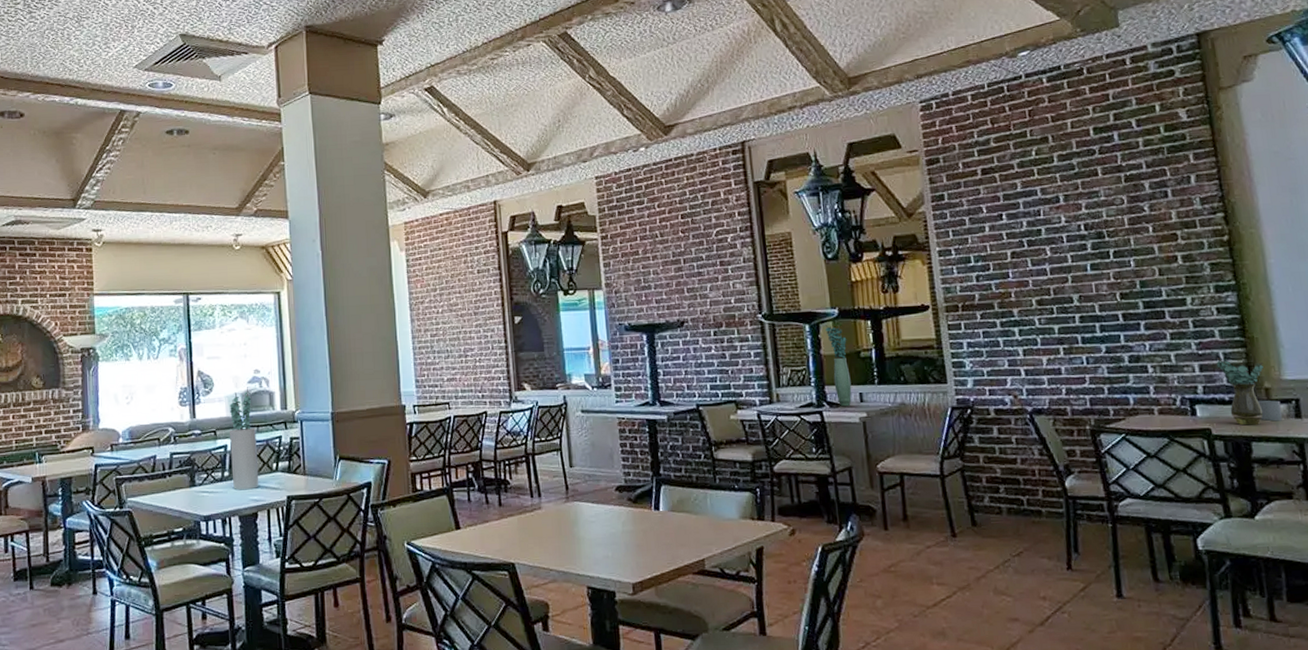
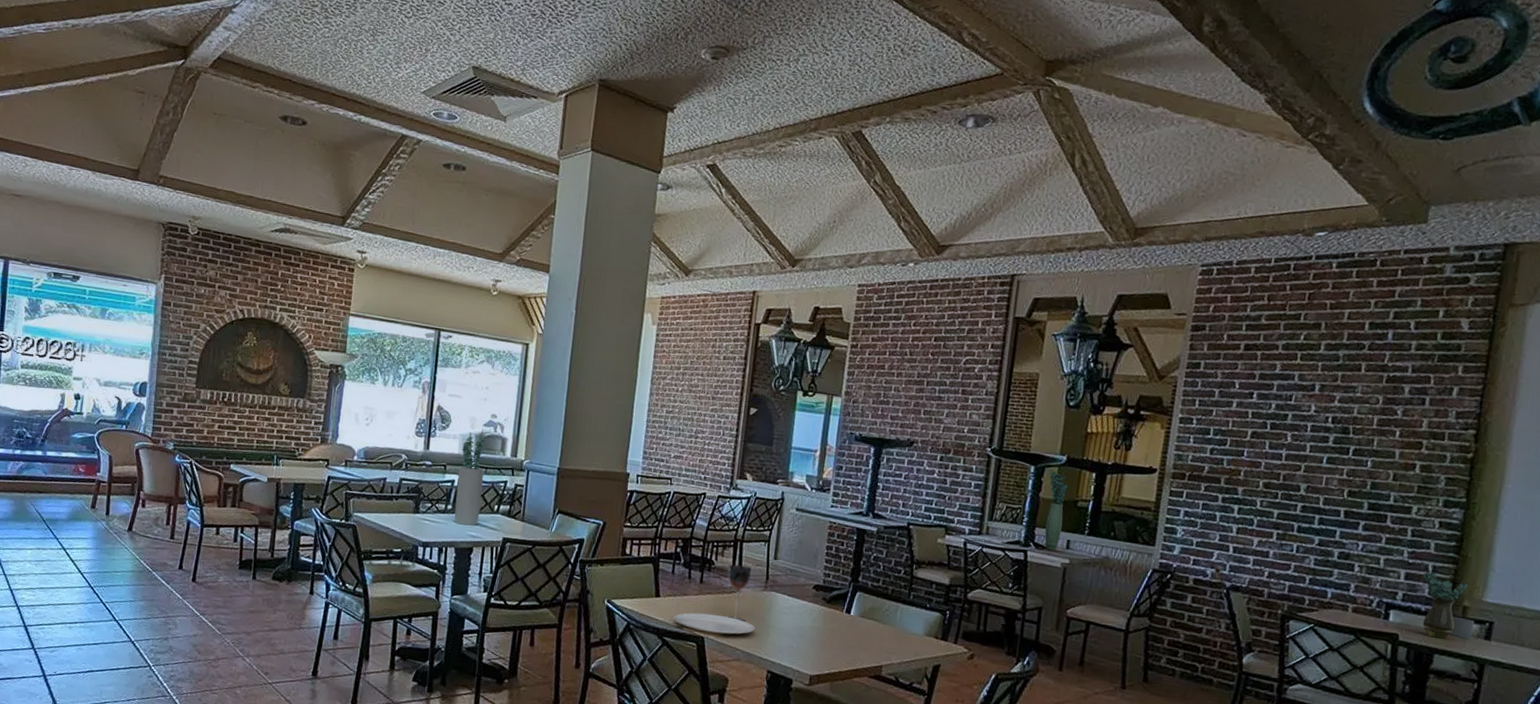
plate: none [479,536,565,558] -> present [673,612,755,635]
wineglass: none [526,480,554,540] -> present [727,564,751,622]

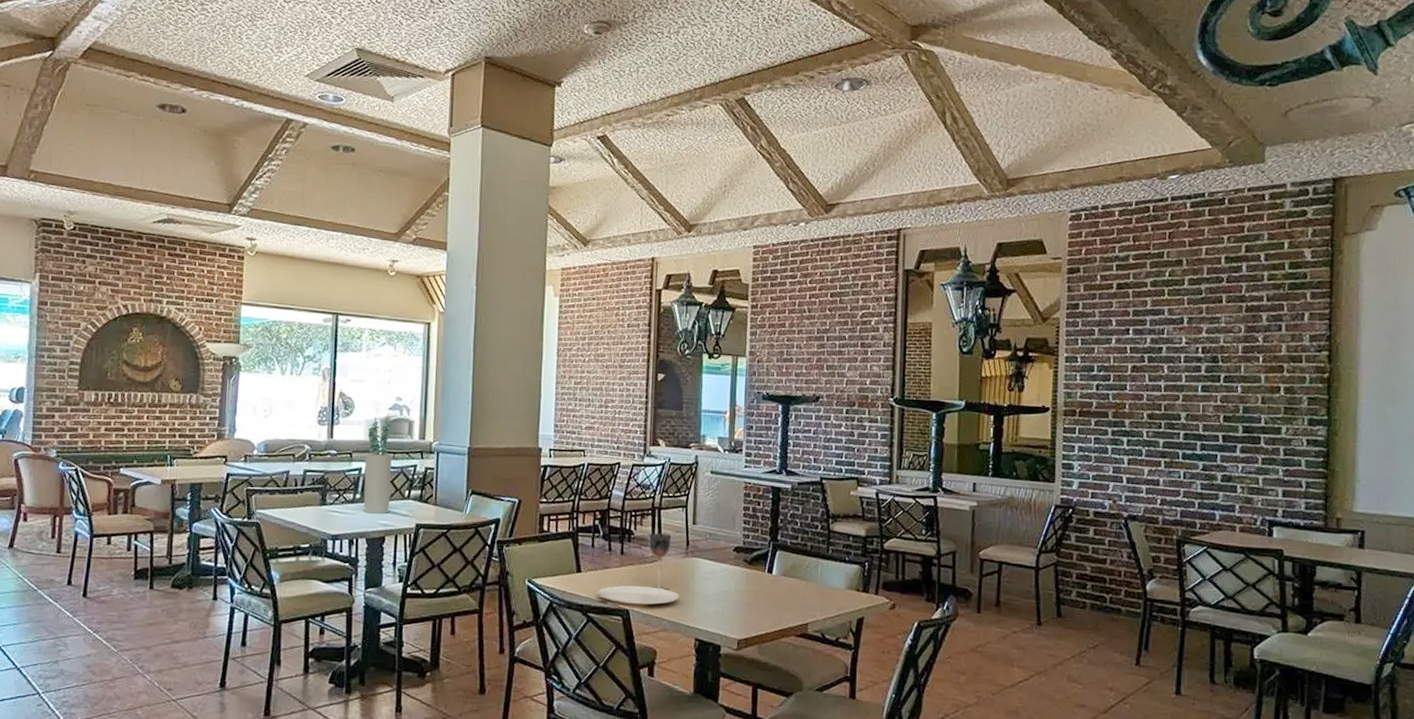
vase: present [1044,469,1068,551] -> none [950,414,969,495]
vase: present [1422,569,1469,639] -> none [1298,485,1339,551]
cup: present [1449,616,1475,640] -> none [1328,528,1348,550]

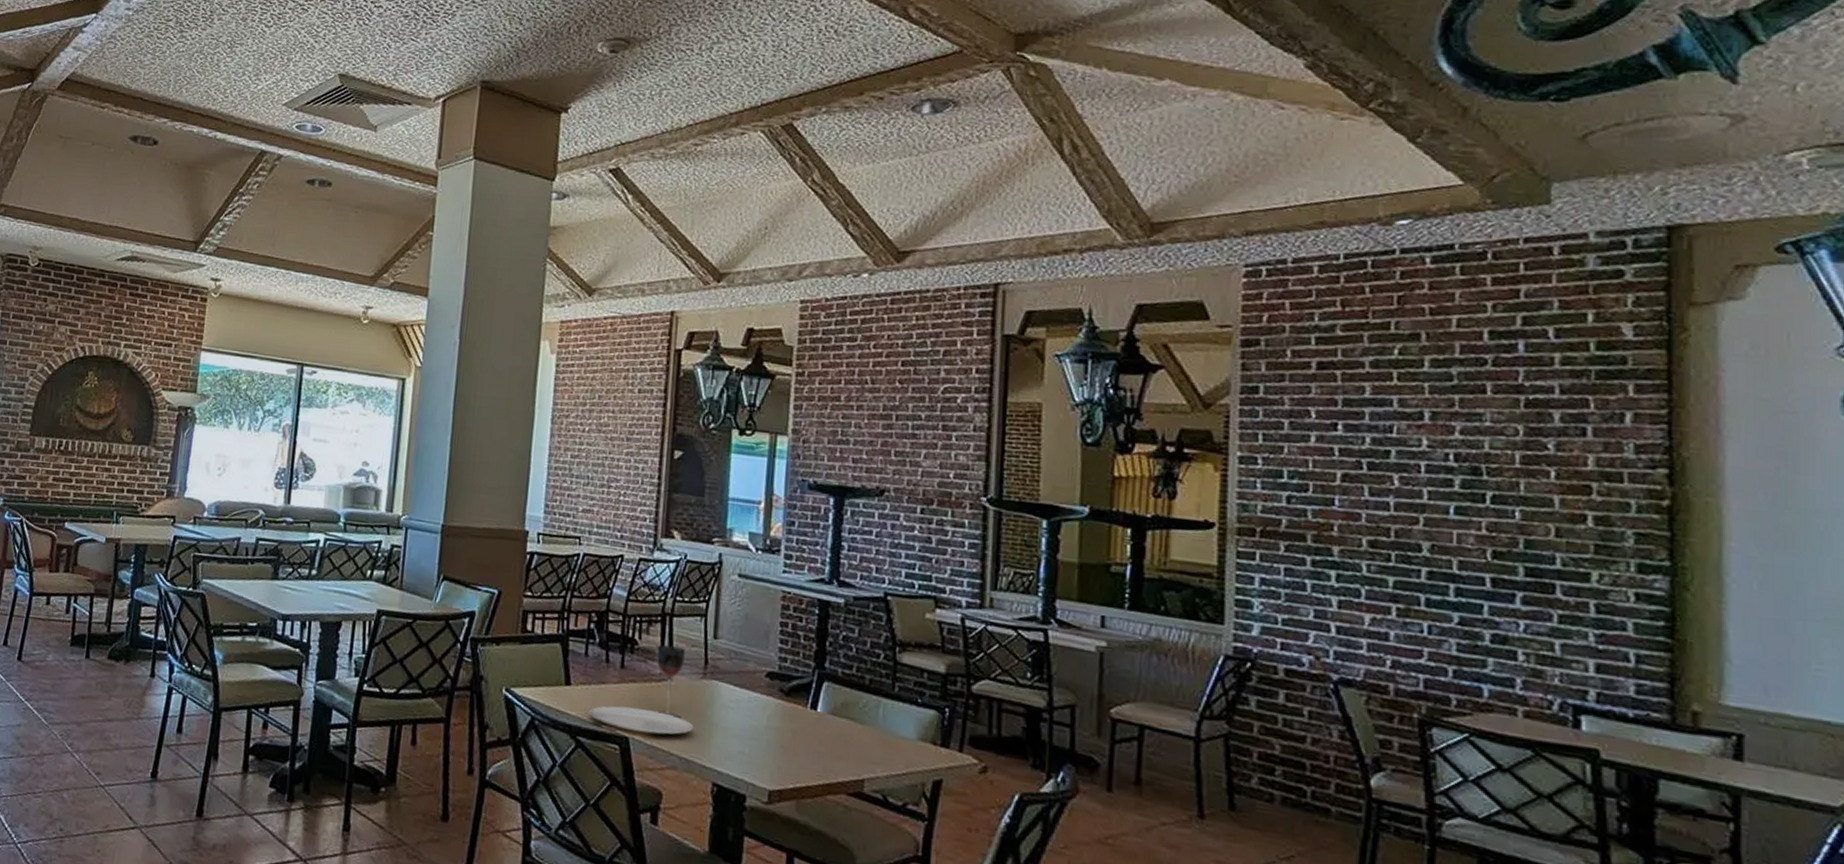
vase: present [363,413,392,514] -> none [319,479,355,596]

